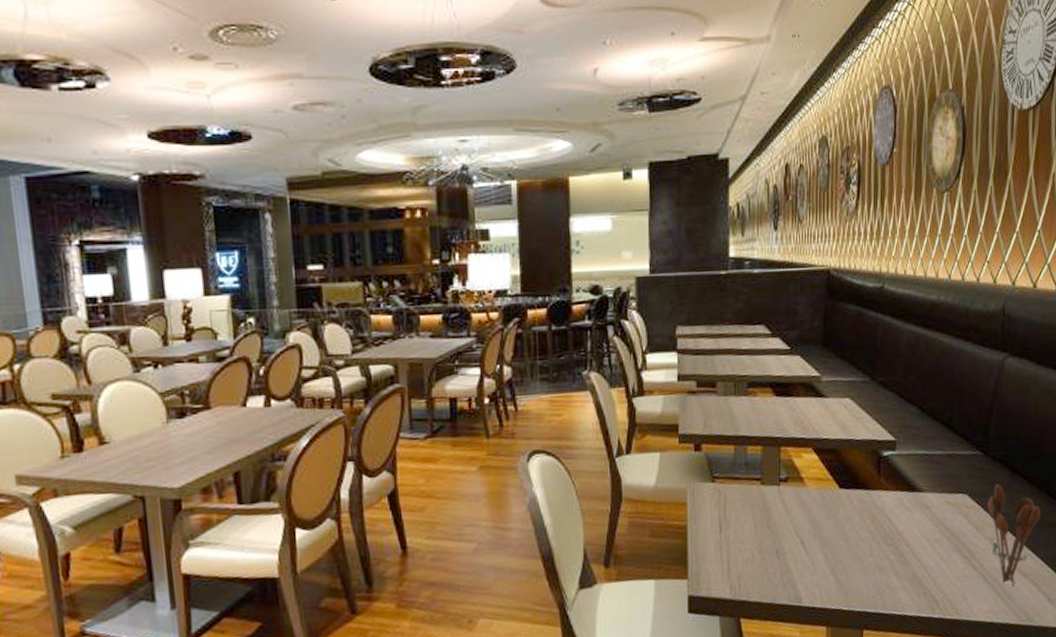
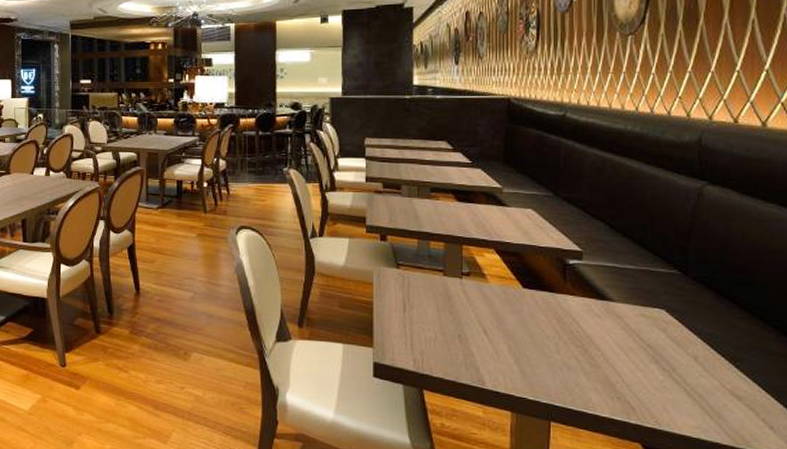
utensil holder: present [987,484,1041,586] -> none [689,304,754,406]

